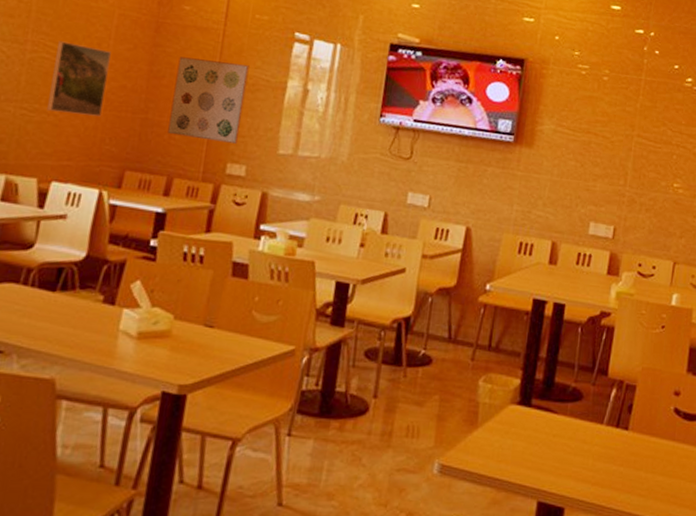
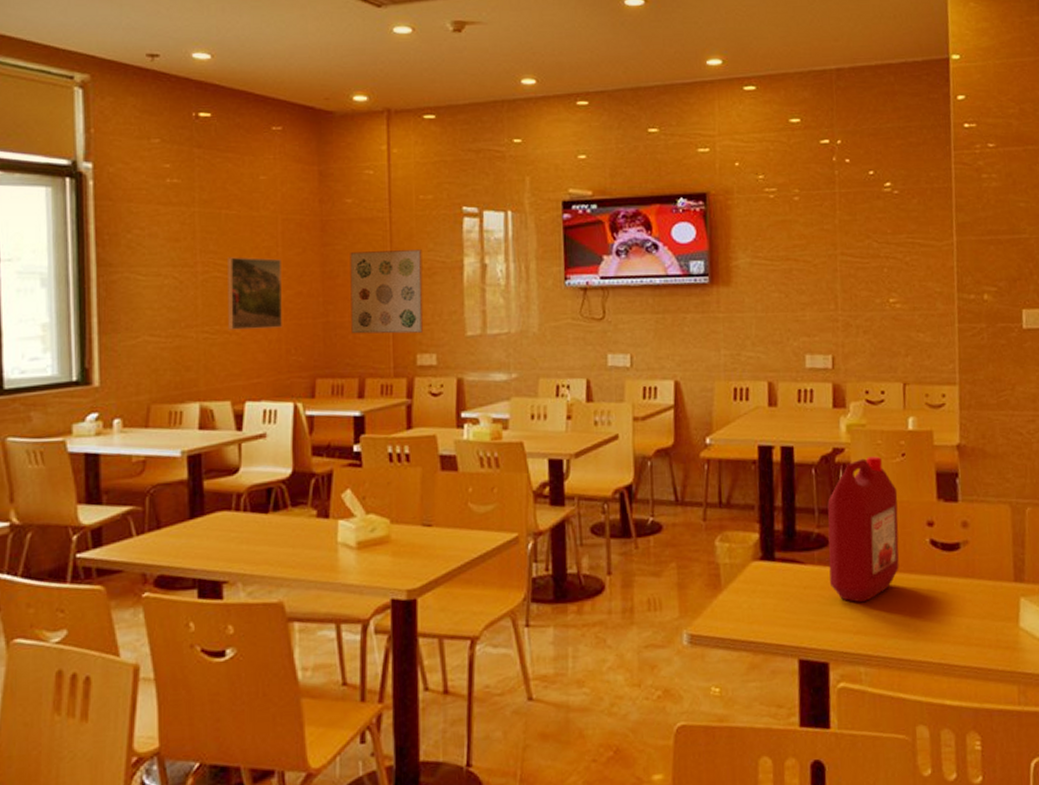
ketchup jug: none [578,324,653,457] -> present [827,456,899,603]

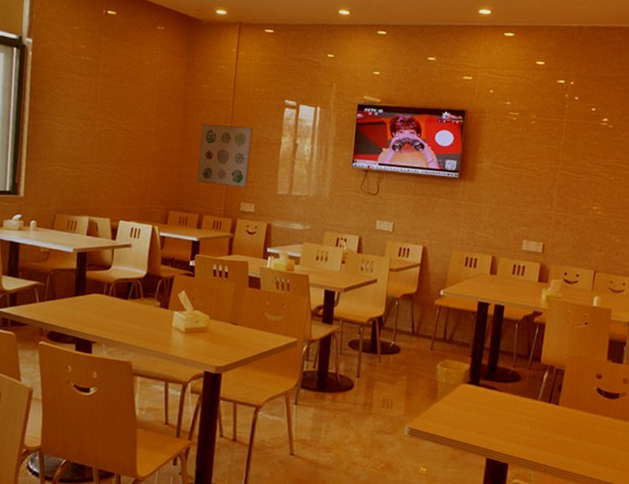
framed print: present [228,257,282,330] -> none [113,117,154,172]
ketchup jug: present [827,456,899,603] -> none [517,321,578,426]

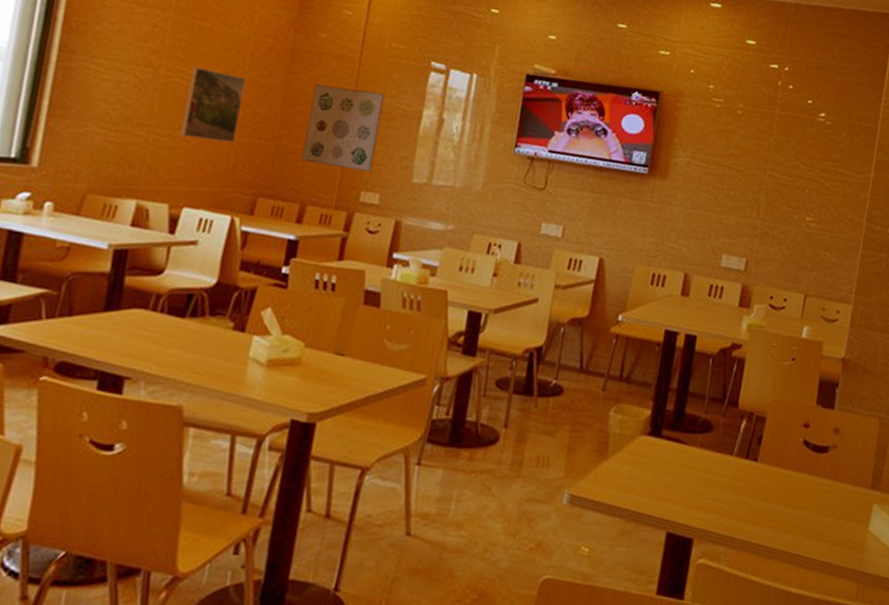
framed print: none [113,117,154,172] -> present [180,66,246,143]

